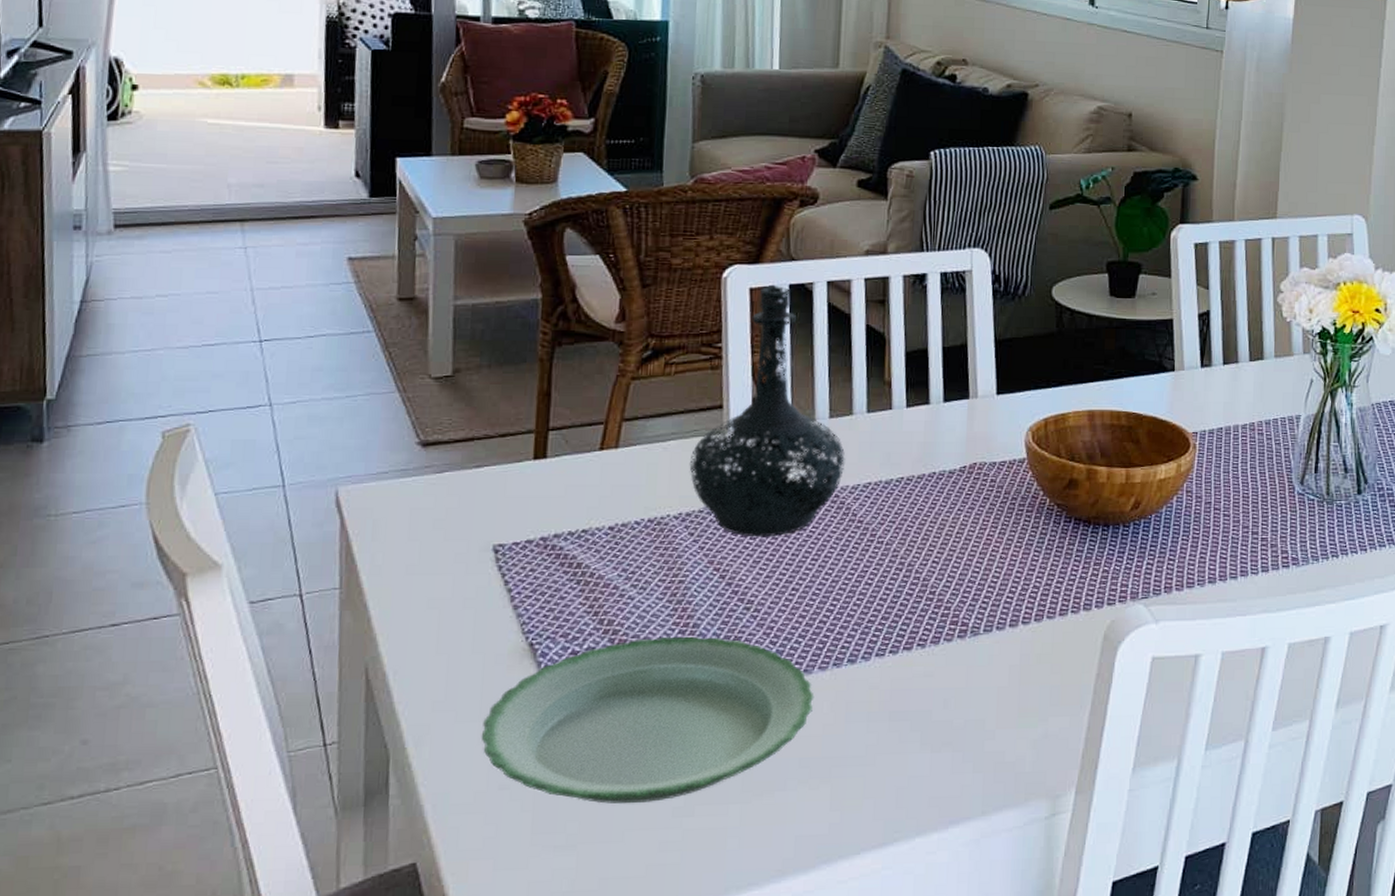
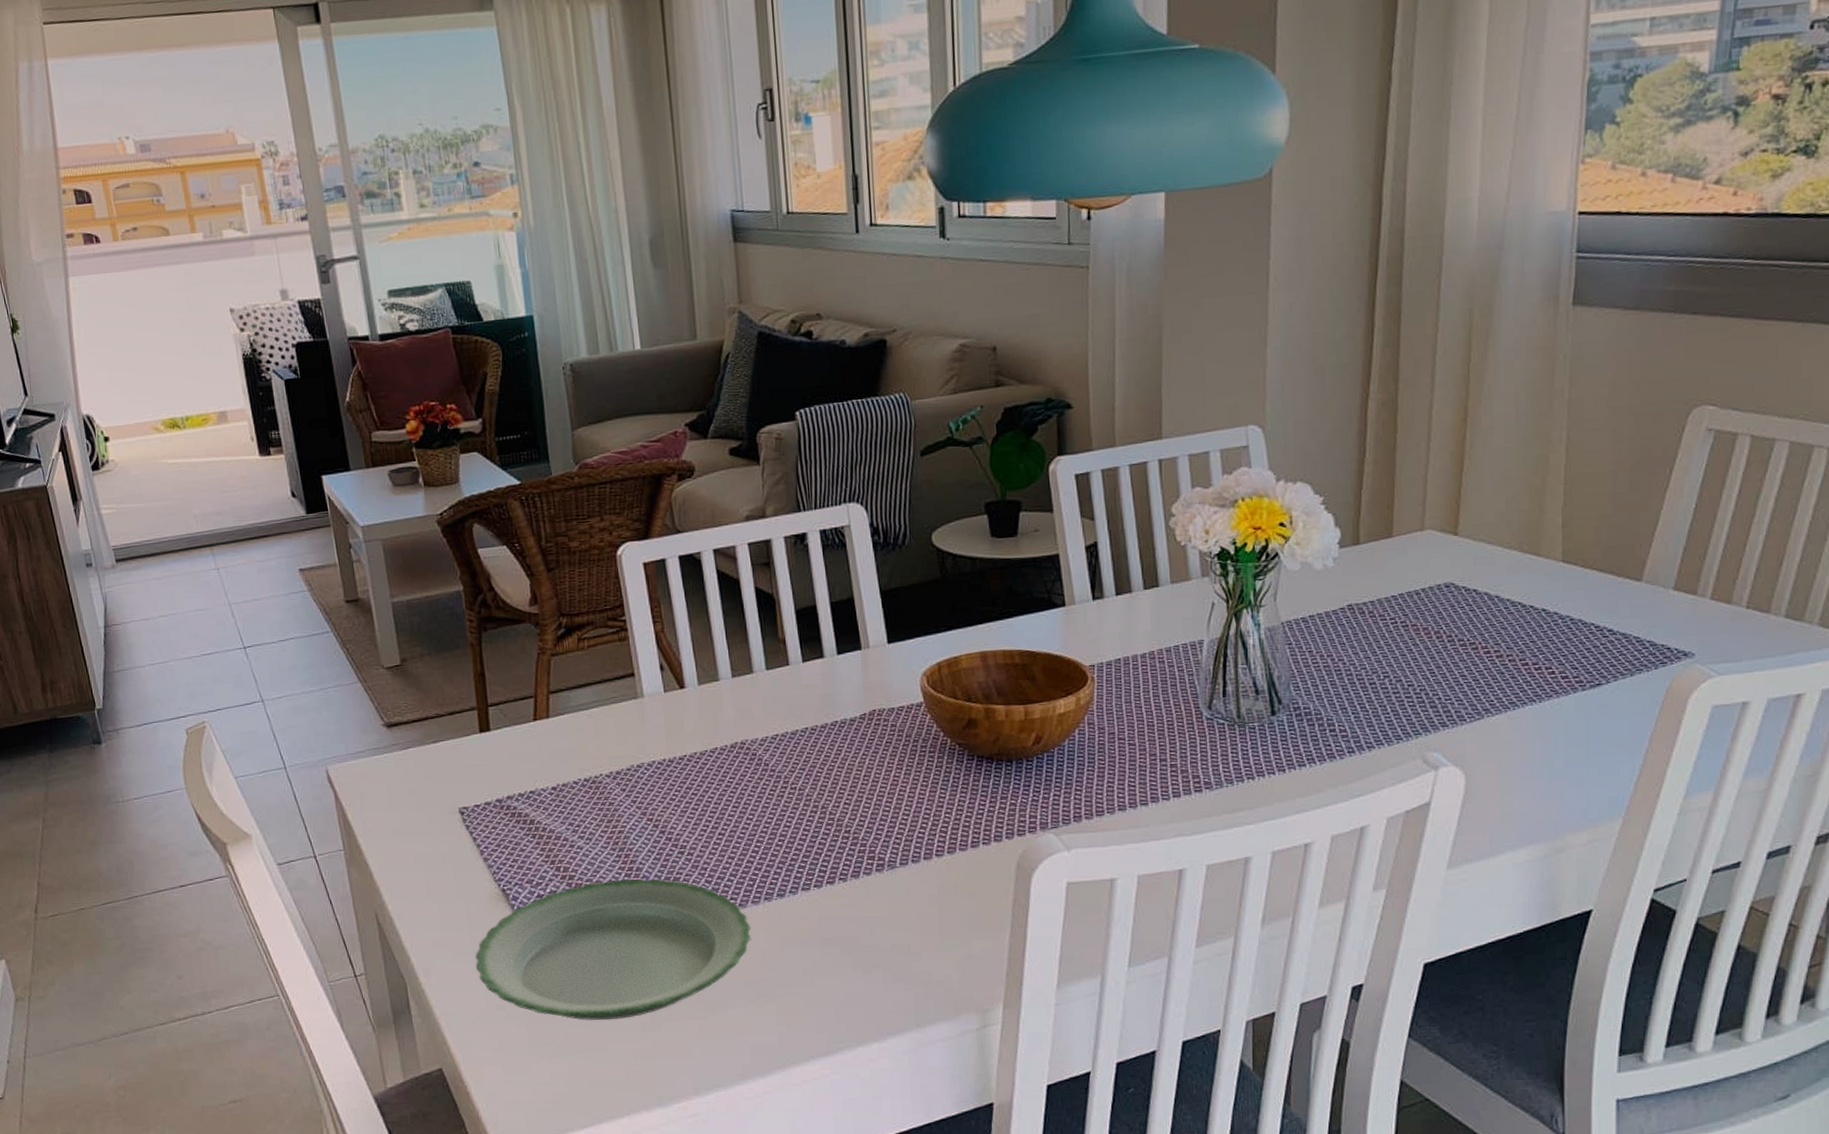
bottle: present [689,287,846,537] -> none [612,559,752,790]

